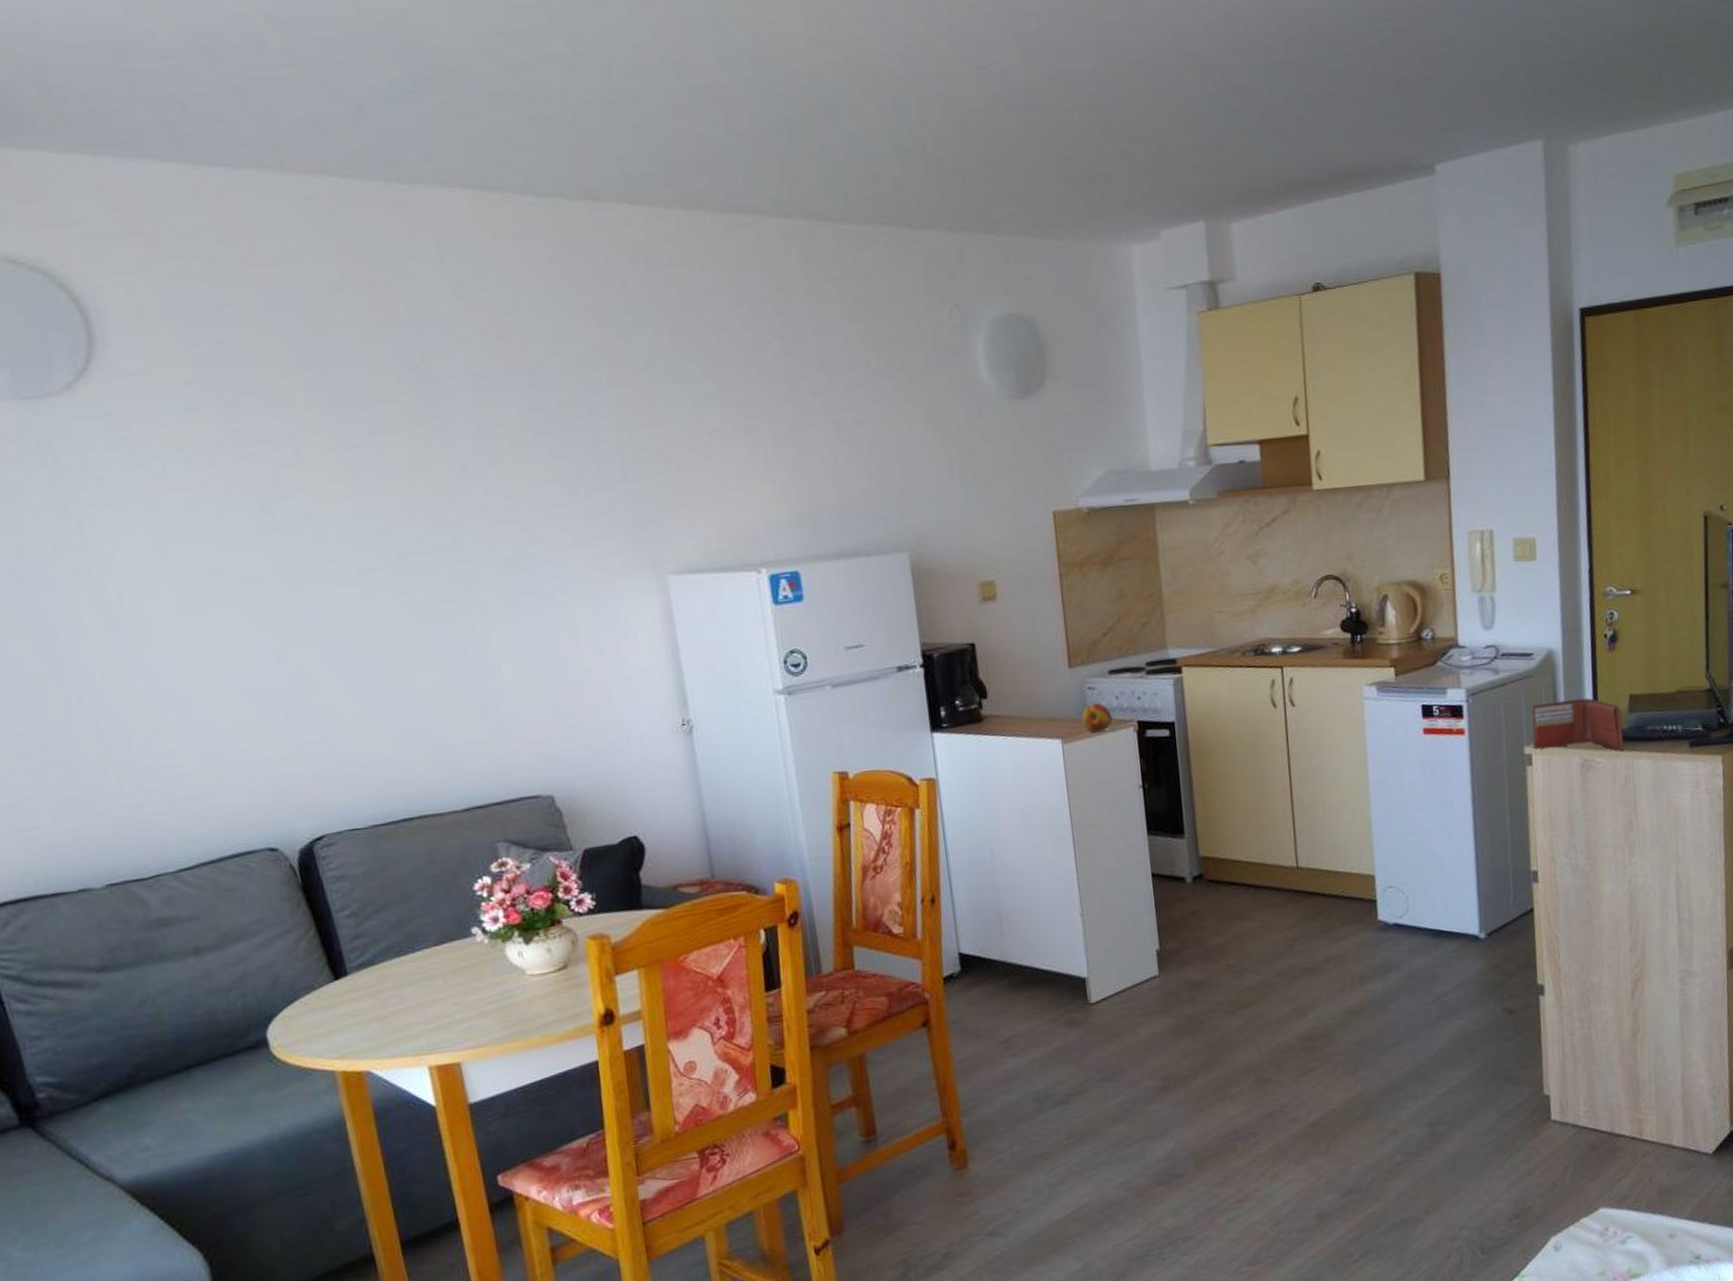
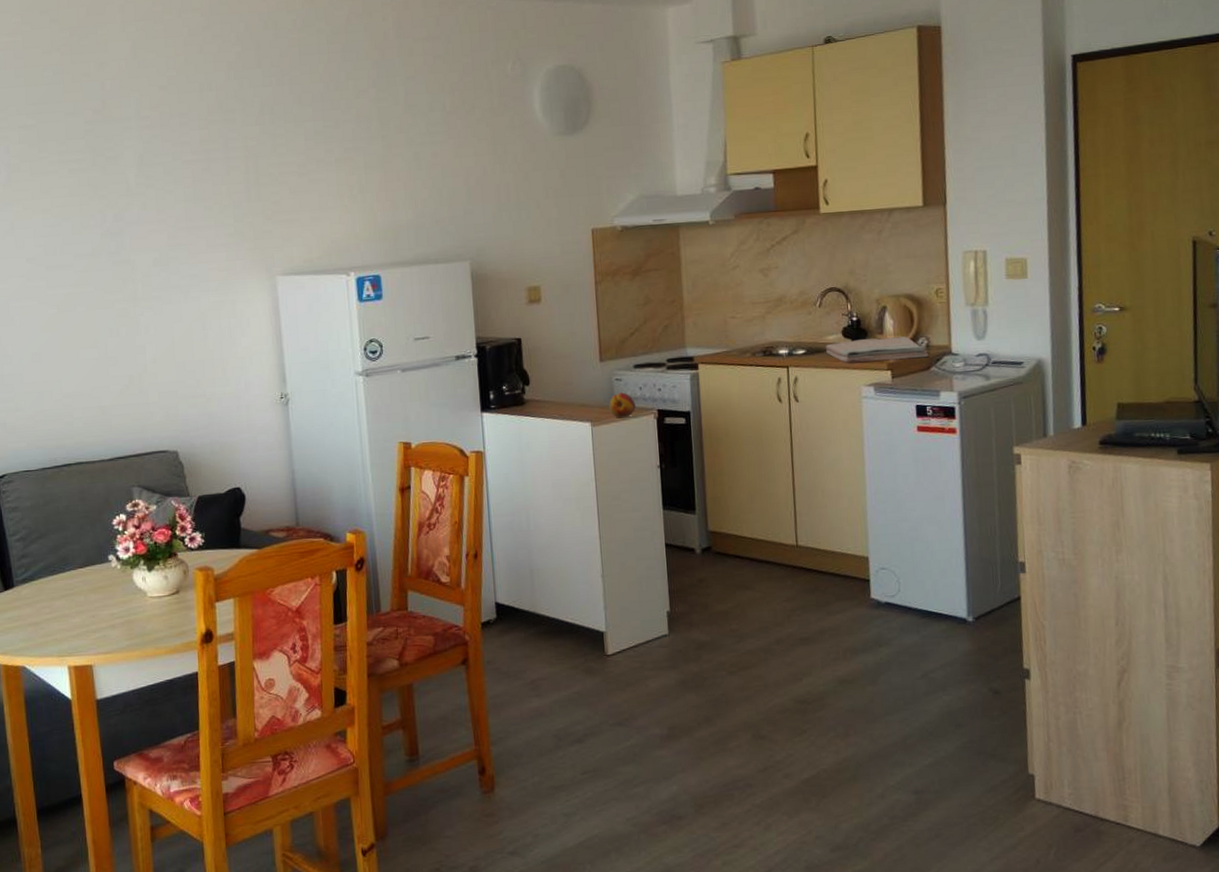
towel: none [1322,628,1434,662] -> present [825,336,928,365]
wallet: present [1532,698,1624,752] -> none [1021,404,1112,456]

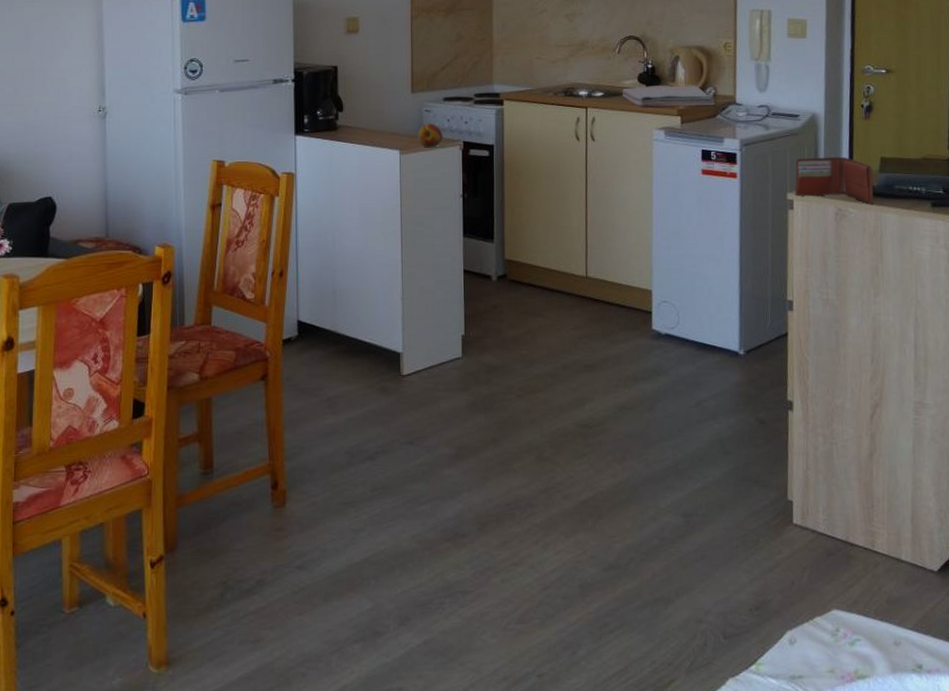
wallet: none [1021,404,1112,456] -> present [795,156,874,206]

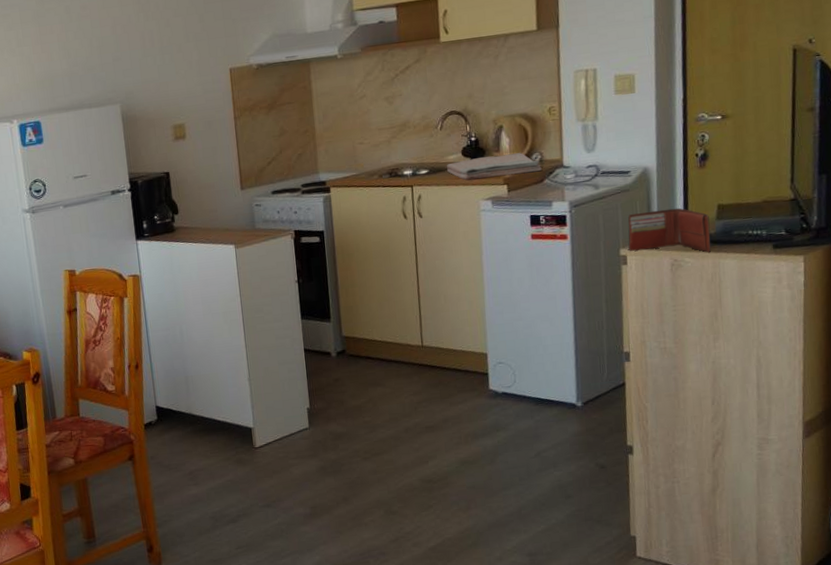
fruit: present [417,123,443,148] -> none [250,216,275,240]

